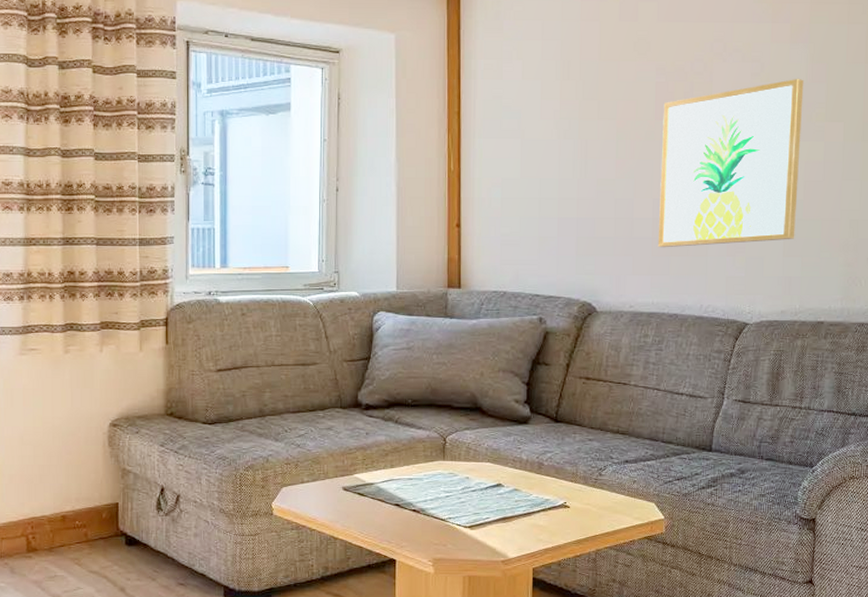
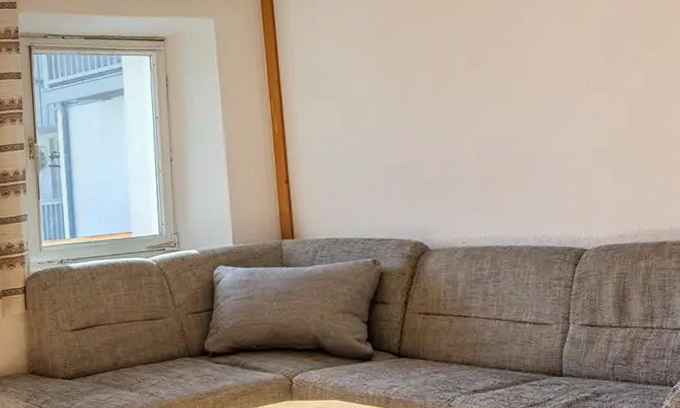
wall art: present [657,78,804,248] -> none [476,14,625,185]

